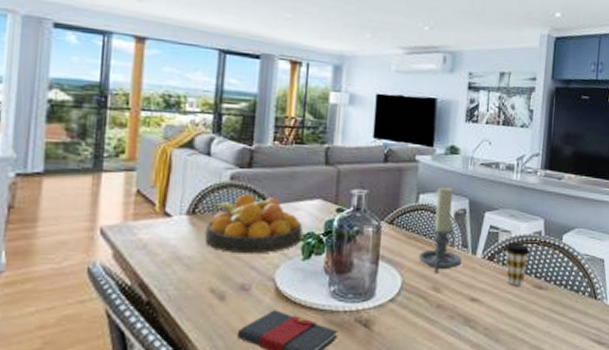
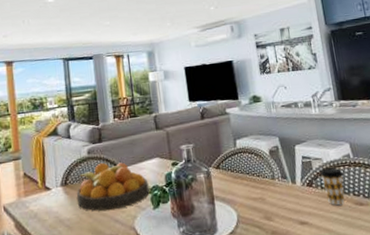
candle holder: present [419,186,463,273] -> none [247,130,285,204]

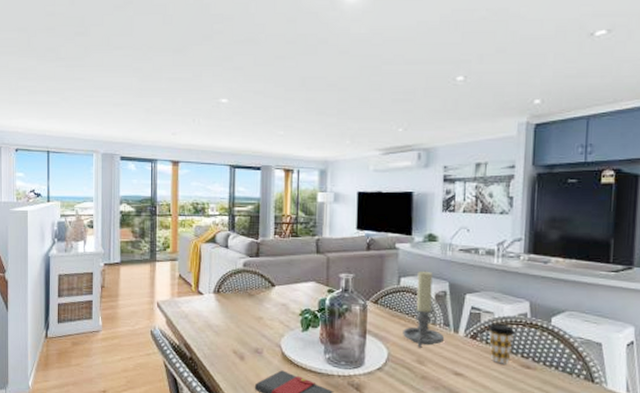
fruit bowl: present [76,162,150,212] -> none [227,277,301,325]
candle holder: none [247,130,285,204] -> present [403,270,445,348]

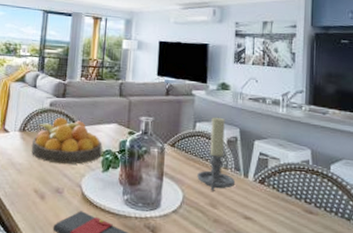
fruit bowl: none [227,277,301,325] -> present [31,117,103,165]
coffee cup: present [488,323,515,364] -> none [275,168,299,209]

